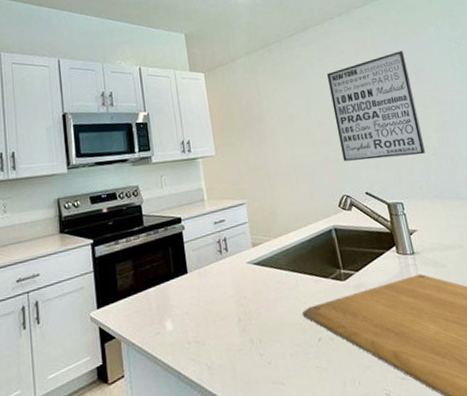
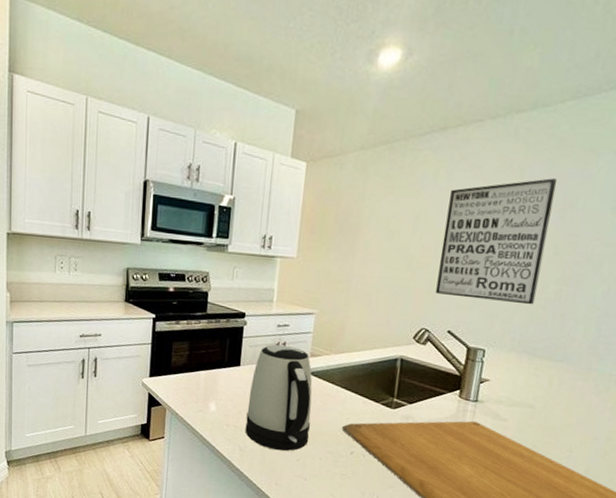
kettle: none [202,240,275,358] -> present [245,344,313,451]

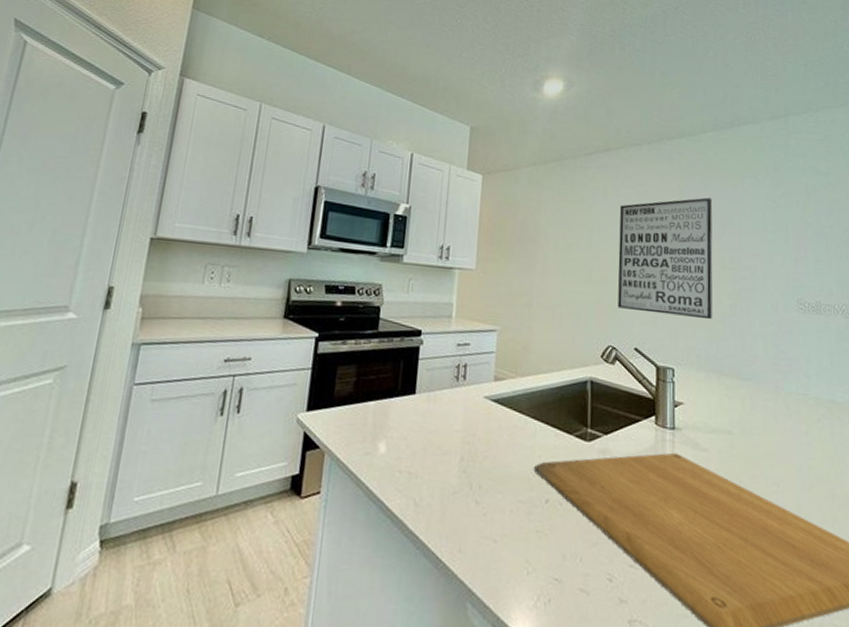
kettle: present [245,344,313,451] -> none [421,367,498,504]

